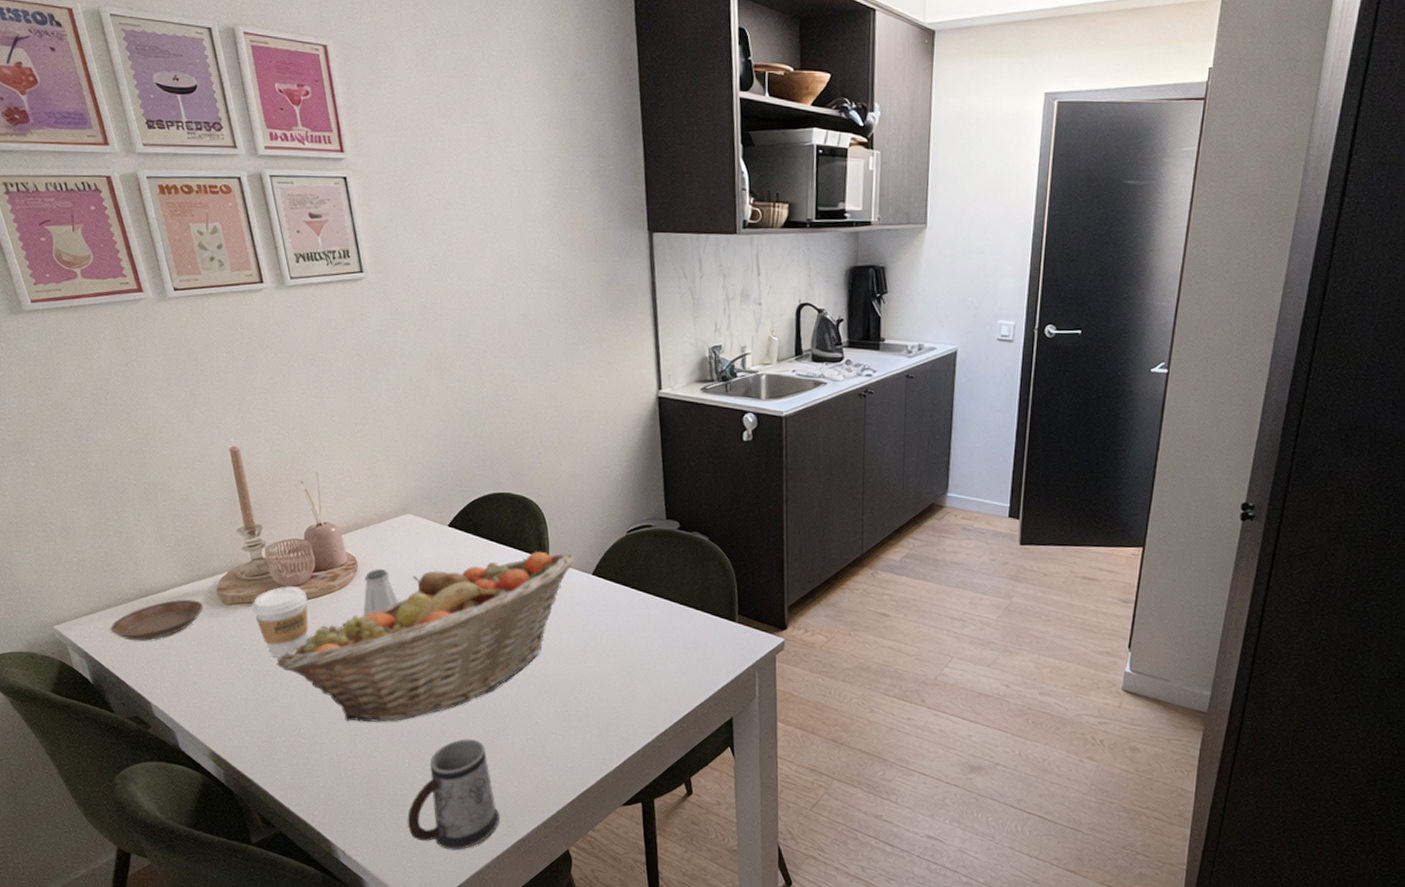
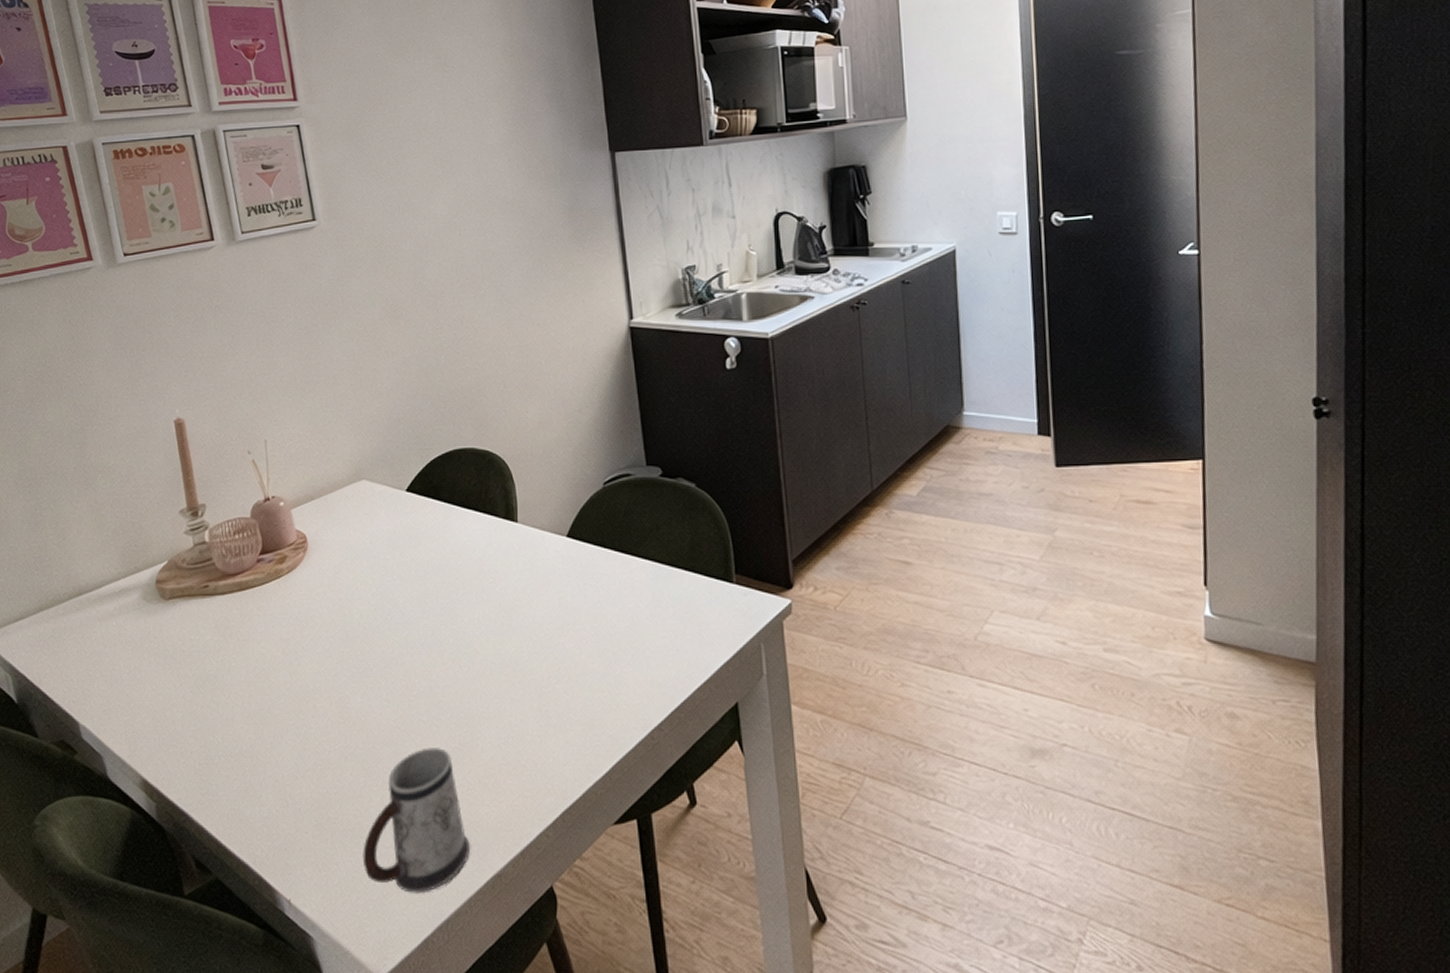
saucer: present [111,599,203,641] -> none [40,596,141,649]
coffee cup: present [252,586,308,658] -> none [192,573,253,660]
fruit basket: present [276,551,575,722] -> none [217,513,546,733]
saltshaker: present [363,568,399,617] -> none [314,545,352,604]

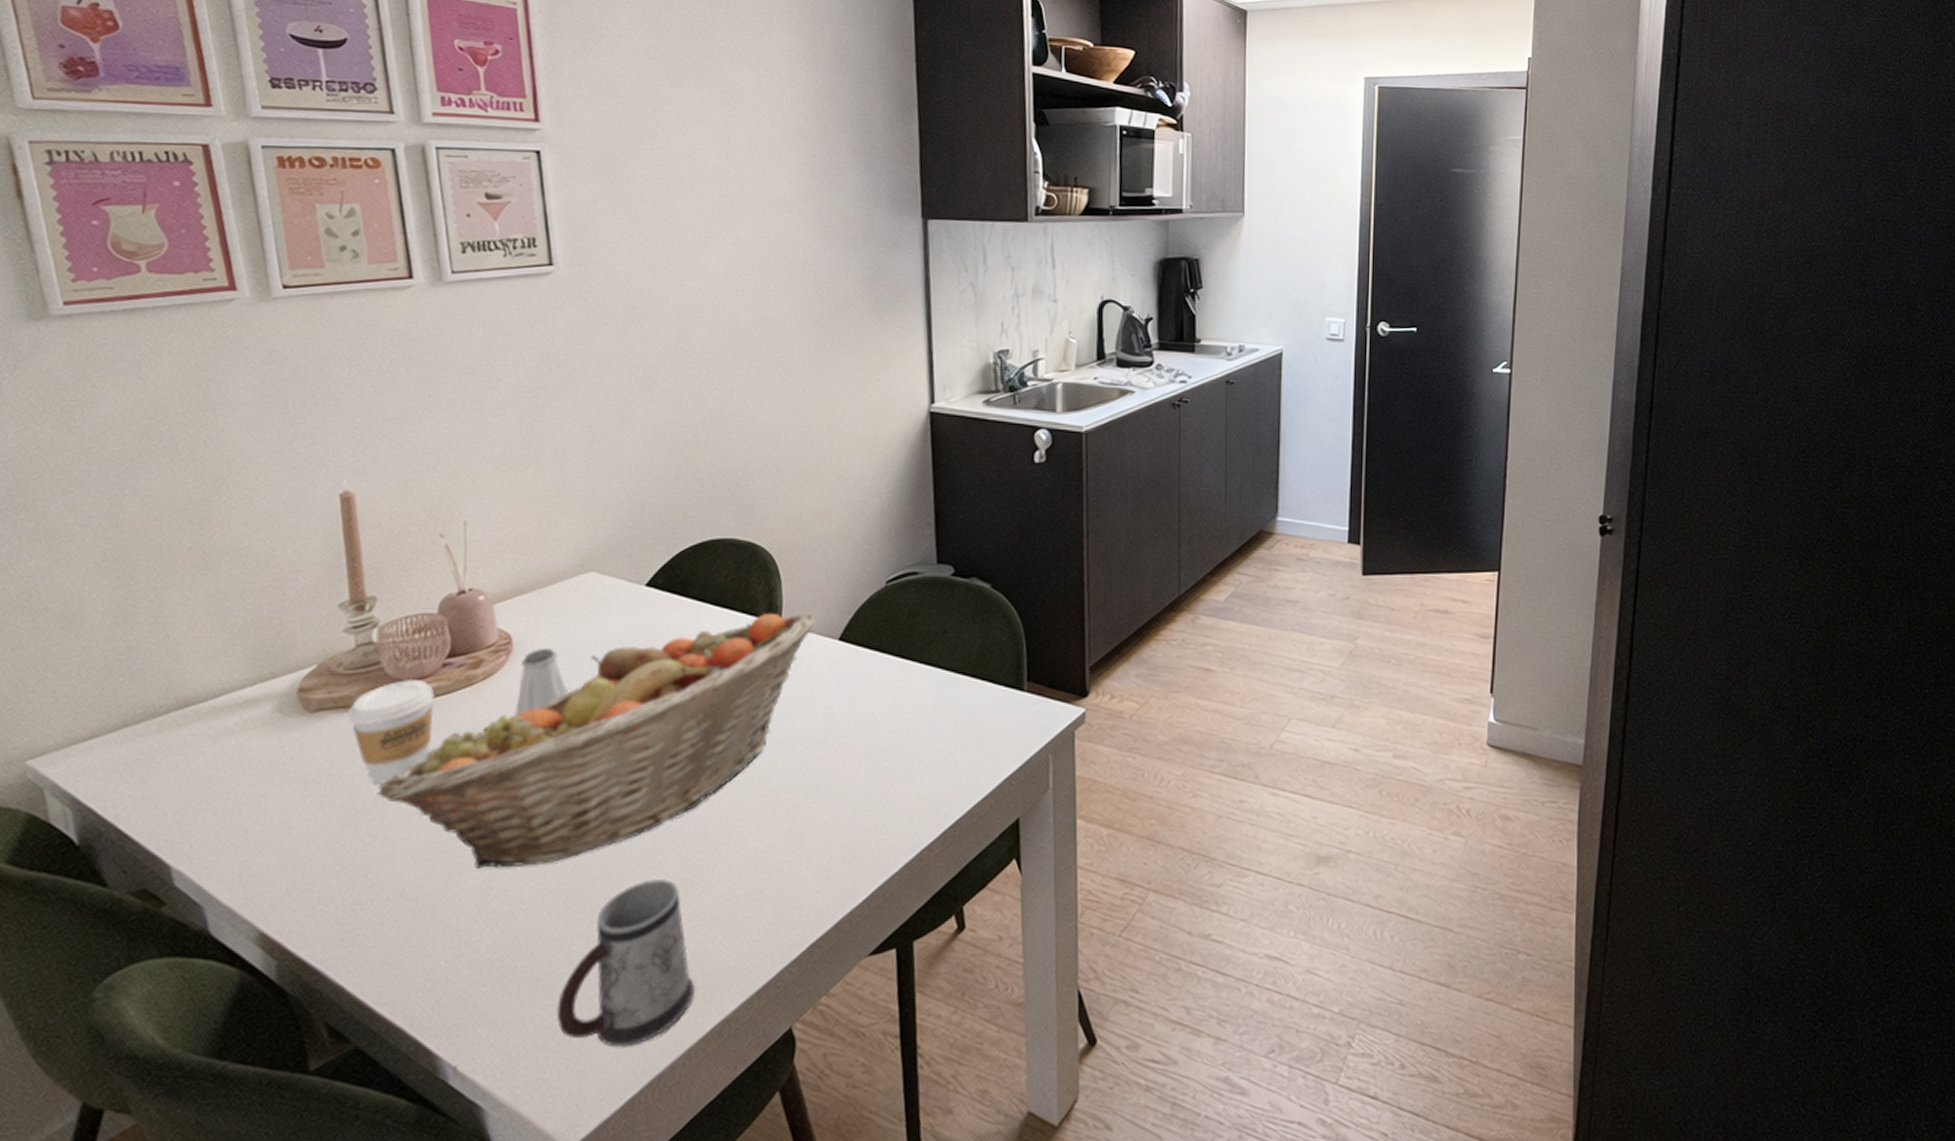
coffee cup: none [192,573,253,660] -> present [348,680,435,784]
fruit basket: none [217,513,546,733] -> present [377,612,816,868]
saltshaker: none [314,545,352,604] -> present [515,647,569,717]

